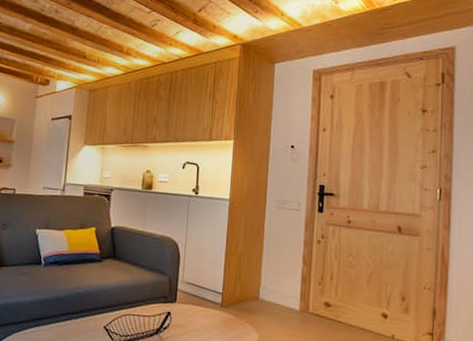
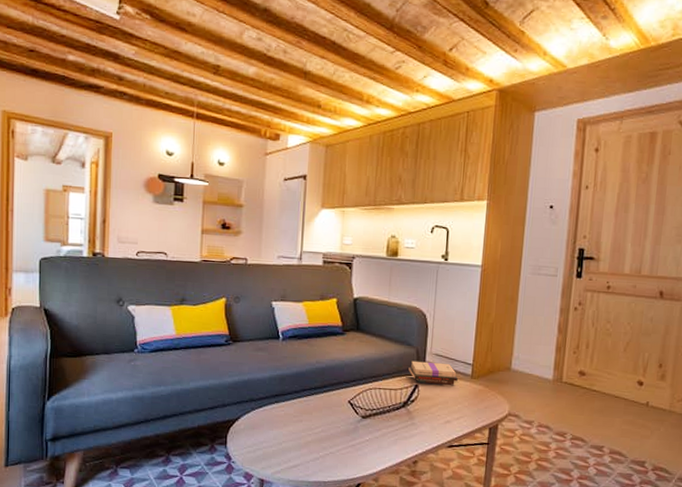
books: none [161,288,208,313] -> present [408,360,458,385]

